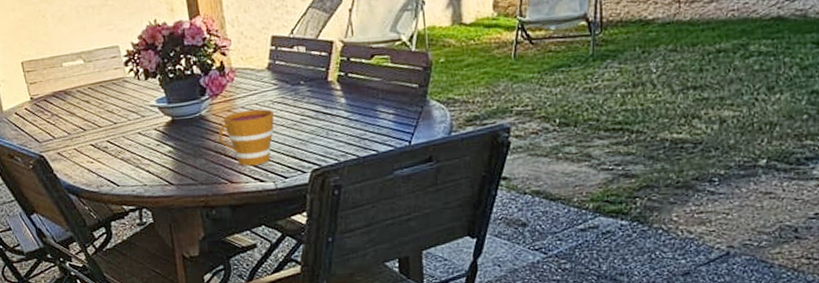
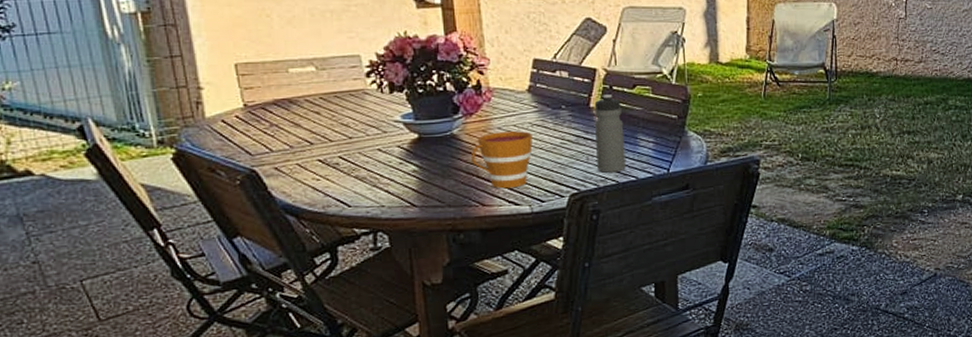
water bottle: none [332,67,366,148] -> present [594,95,626,174]

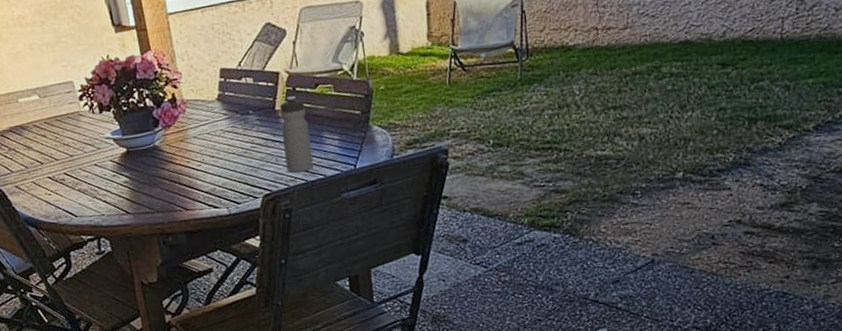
cup: present [471,130,533,189] -> none [172,138,226,194]

